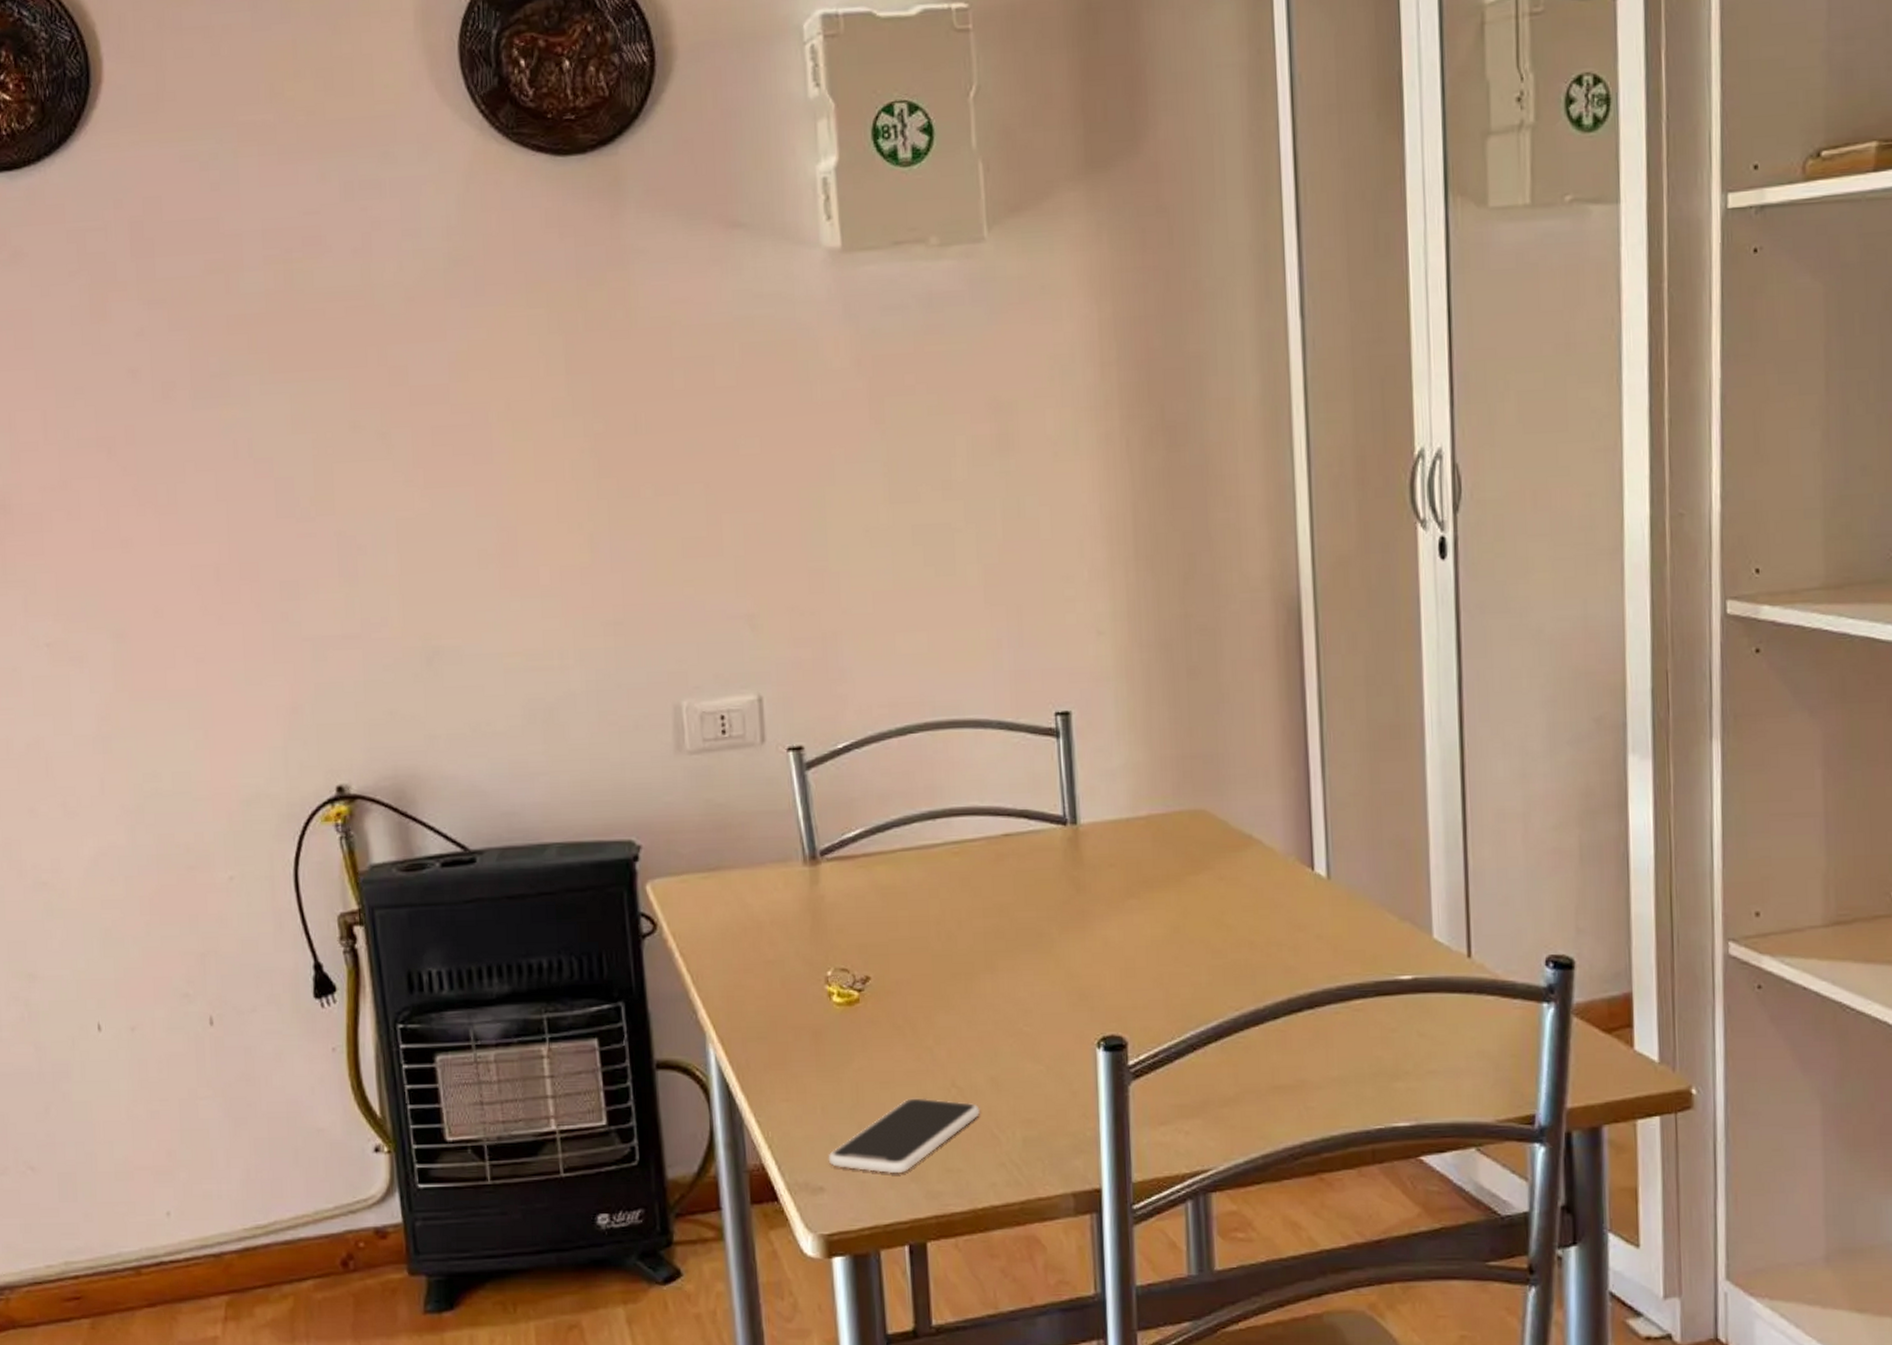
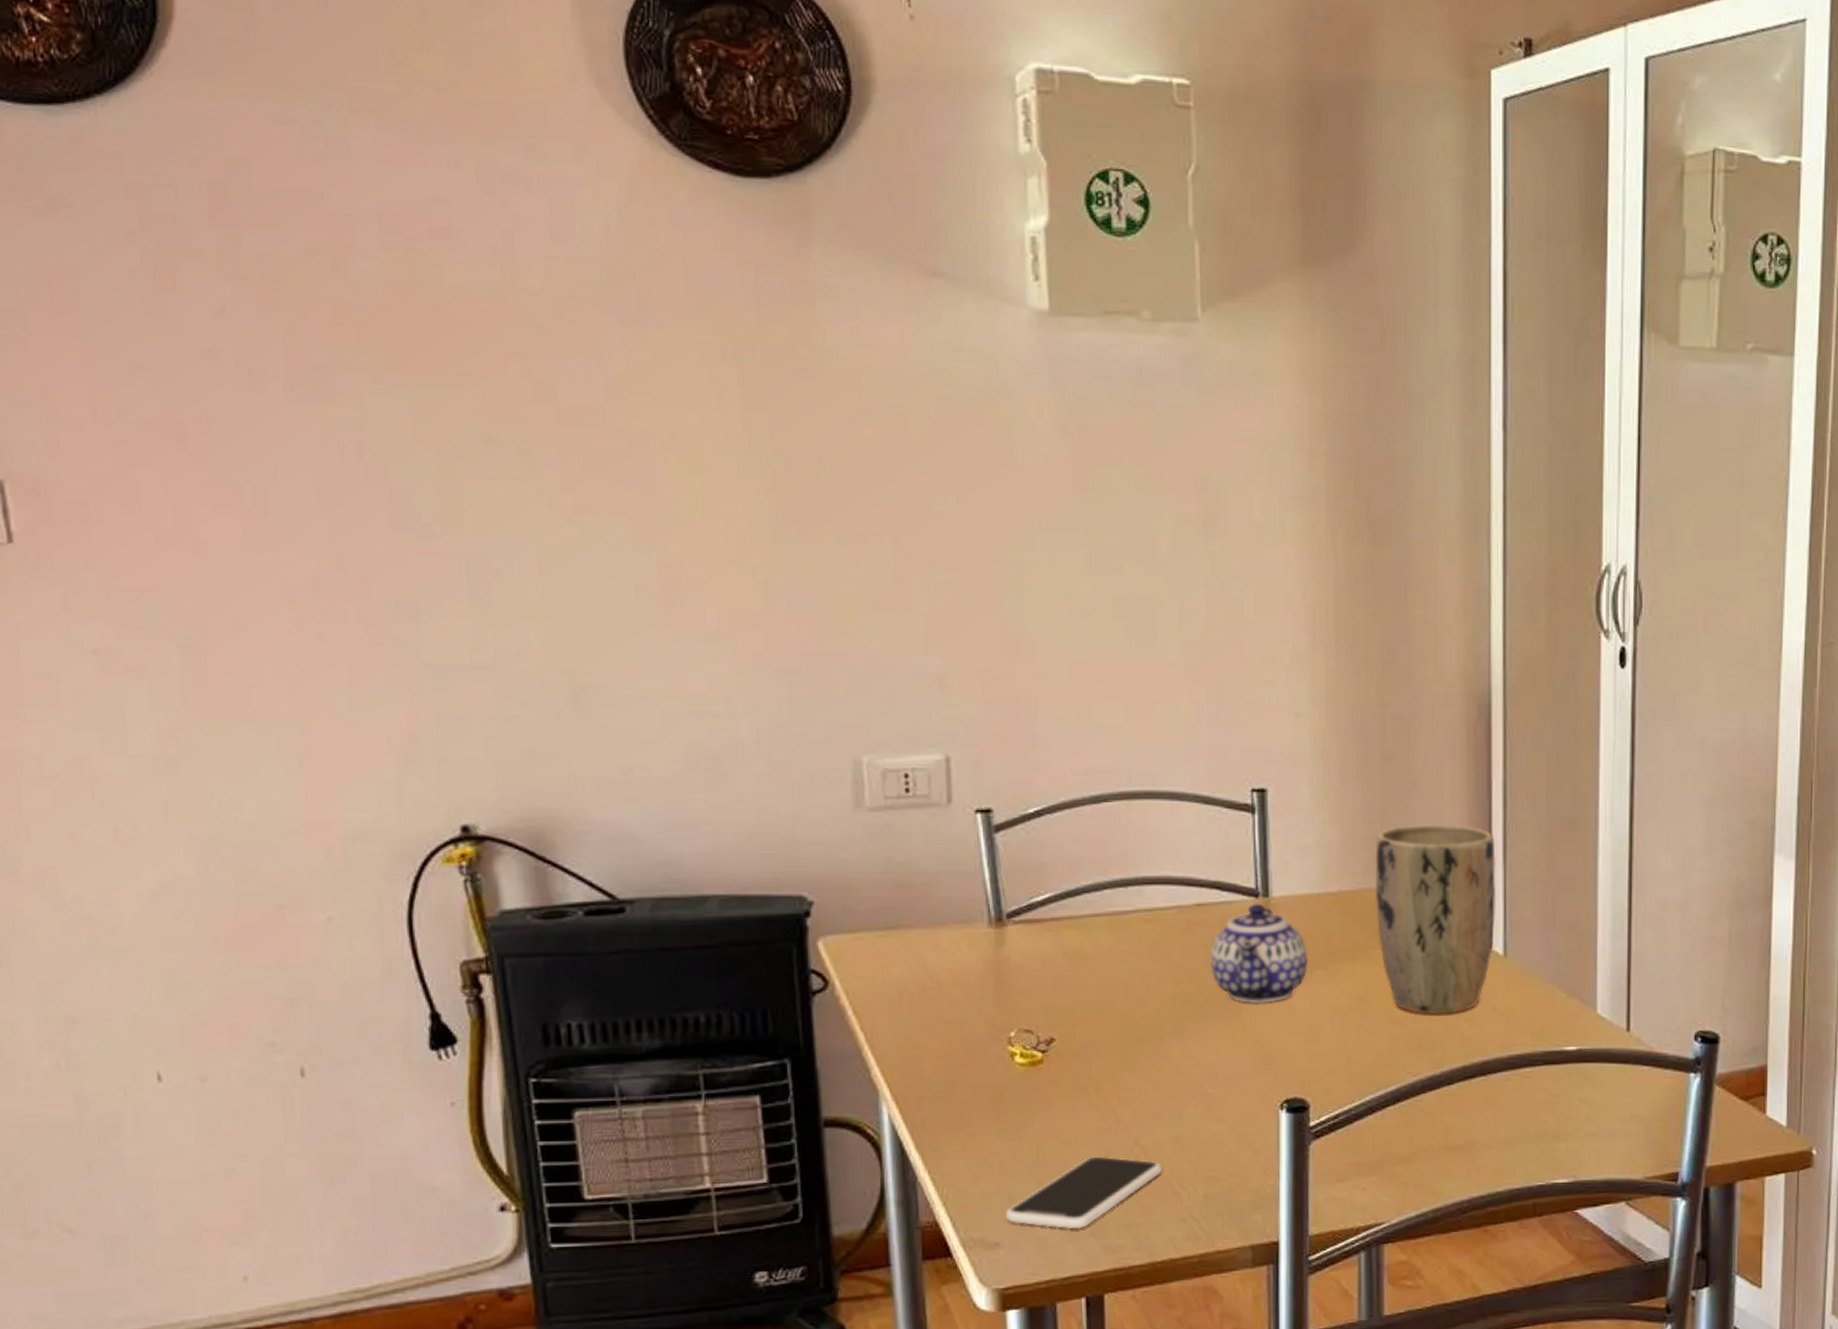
teapot: none [1020,831,1120,937] -> present [1210,903,1308,1004]
plant pot: none [1185,740,1316,944] -> present [1375,824,1497,1014]

